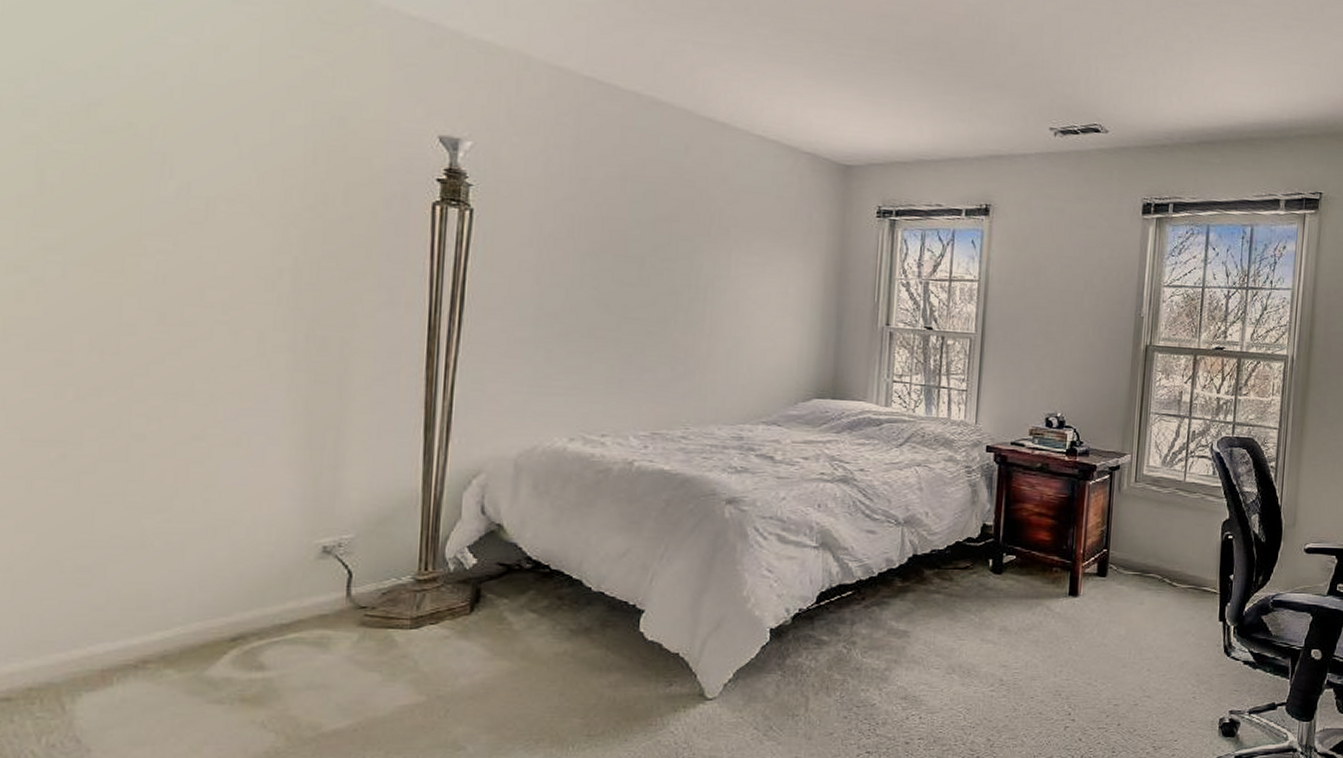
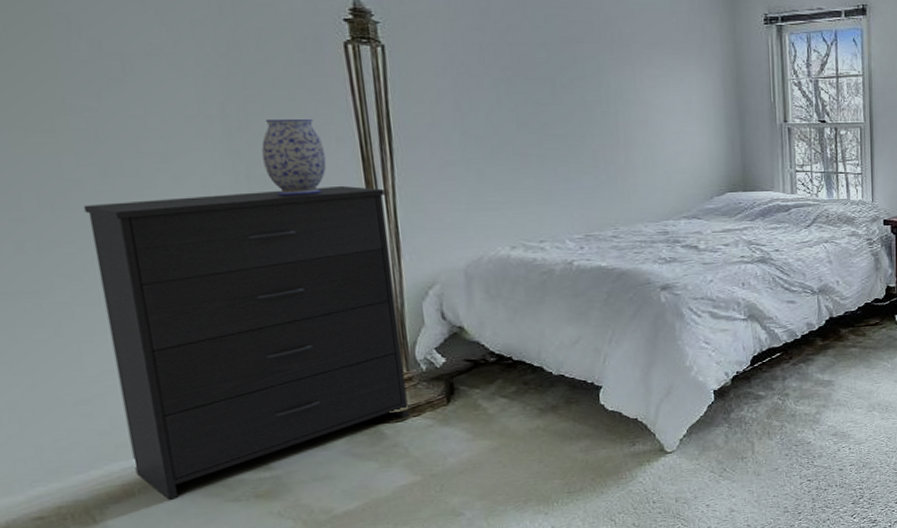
dresser: none [119,352,445,694] -> present [83,185,409,500]
vase: none [326,276,392,362] -> present [261,118,327,196]

